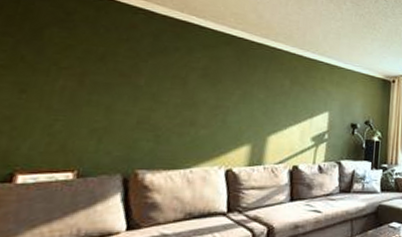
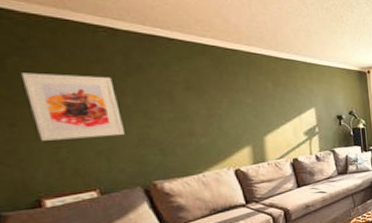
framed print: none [42,42,134,116] -> present [20,72,125,141]

